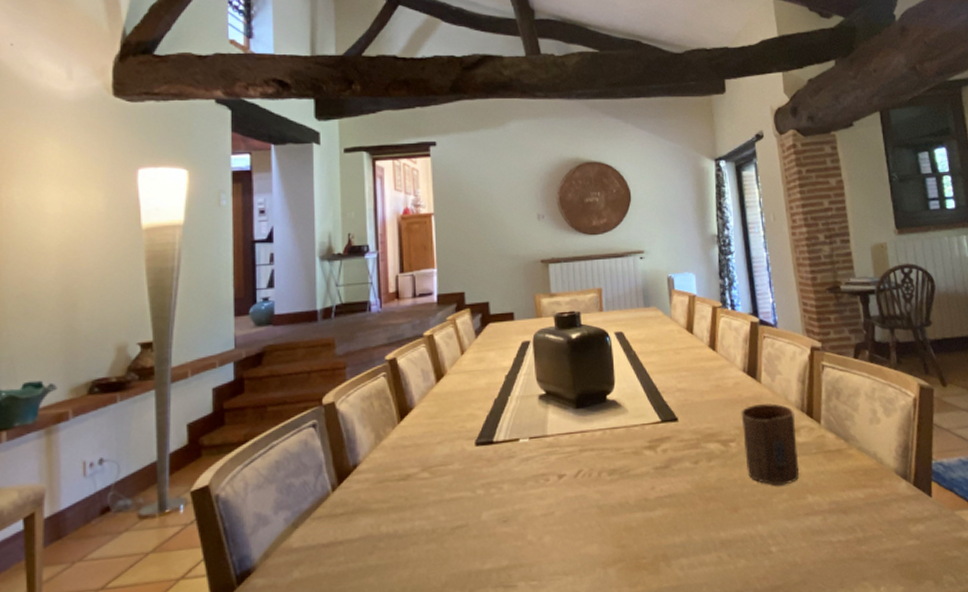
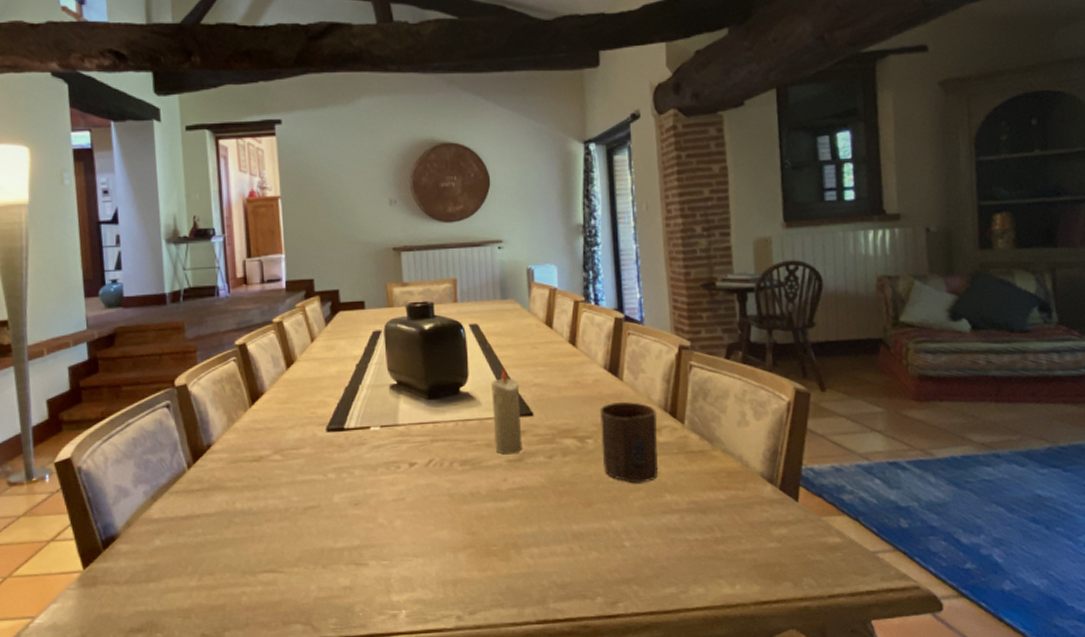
candle: none [637,374,668,462] -> present [491,367,522,455]

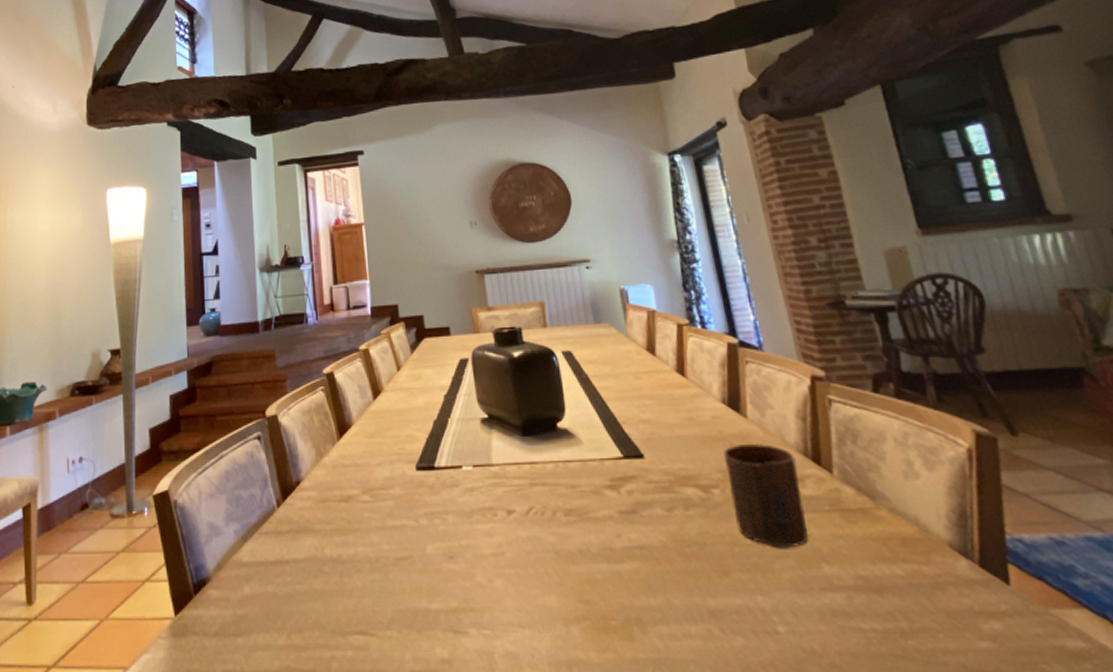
candle: present [491,367,522,455] -> none [592,400,635,505]

